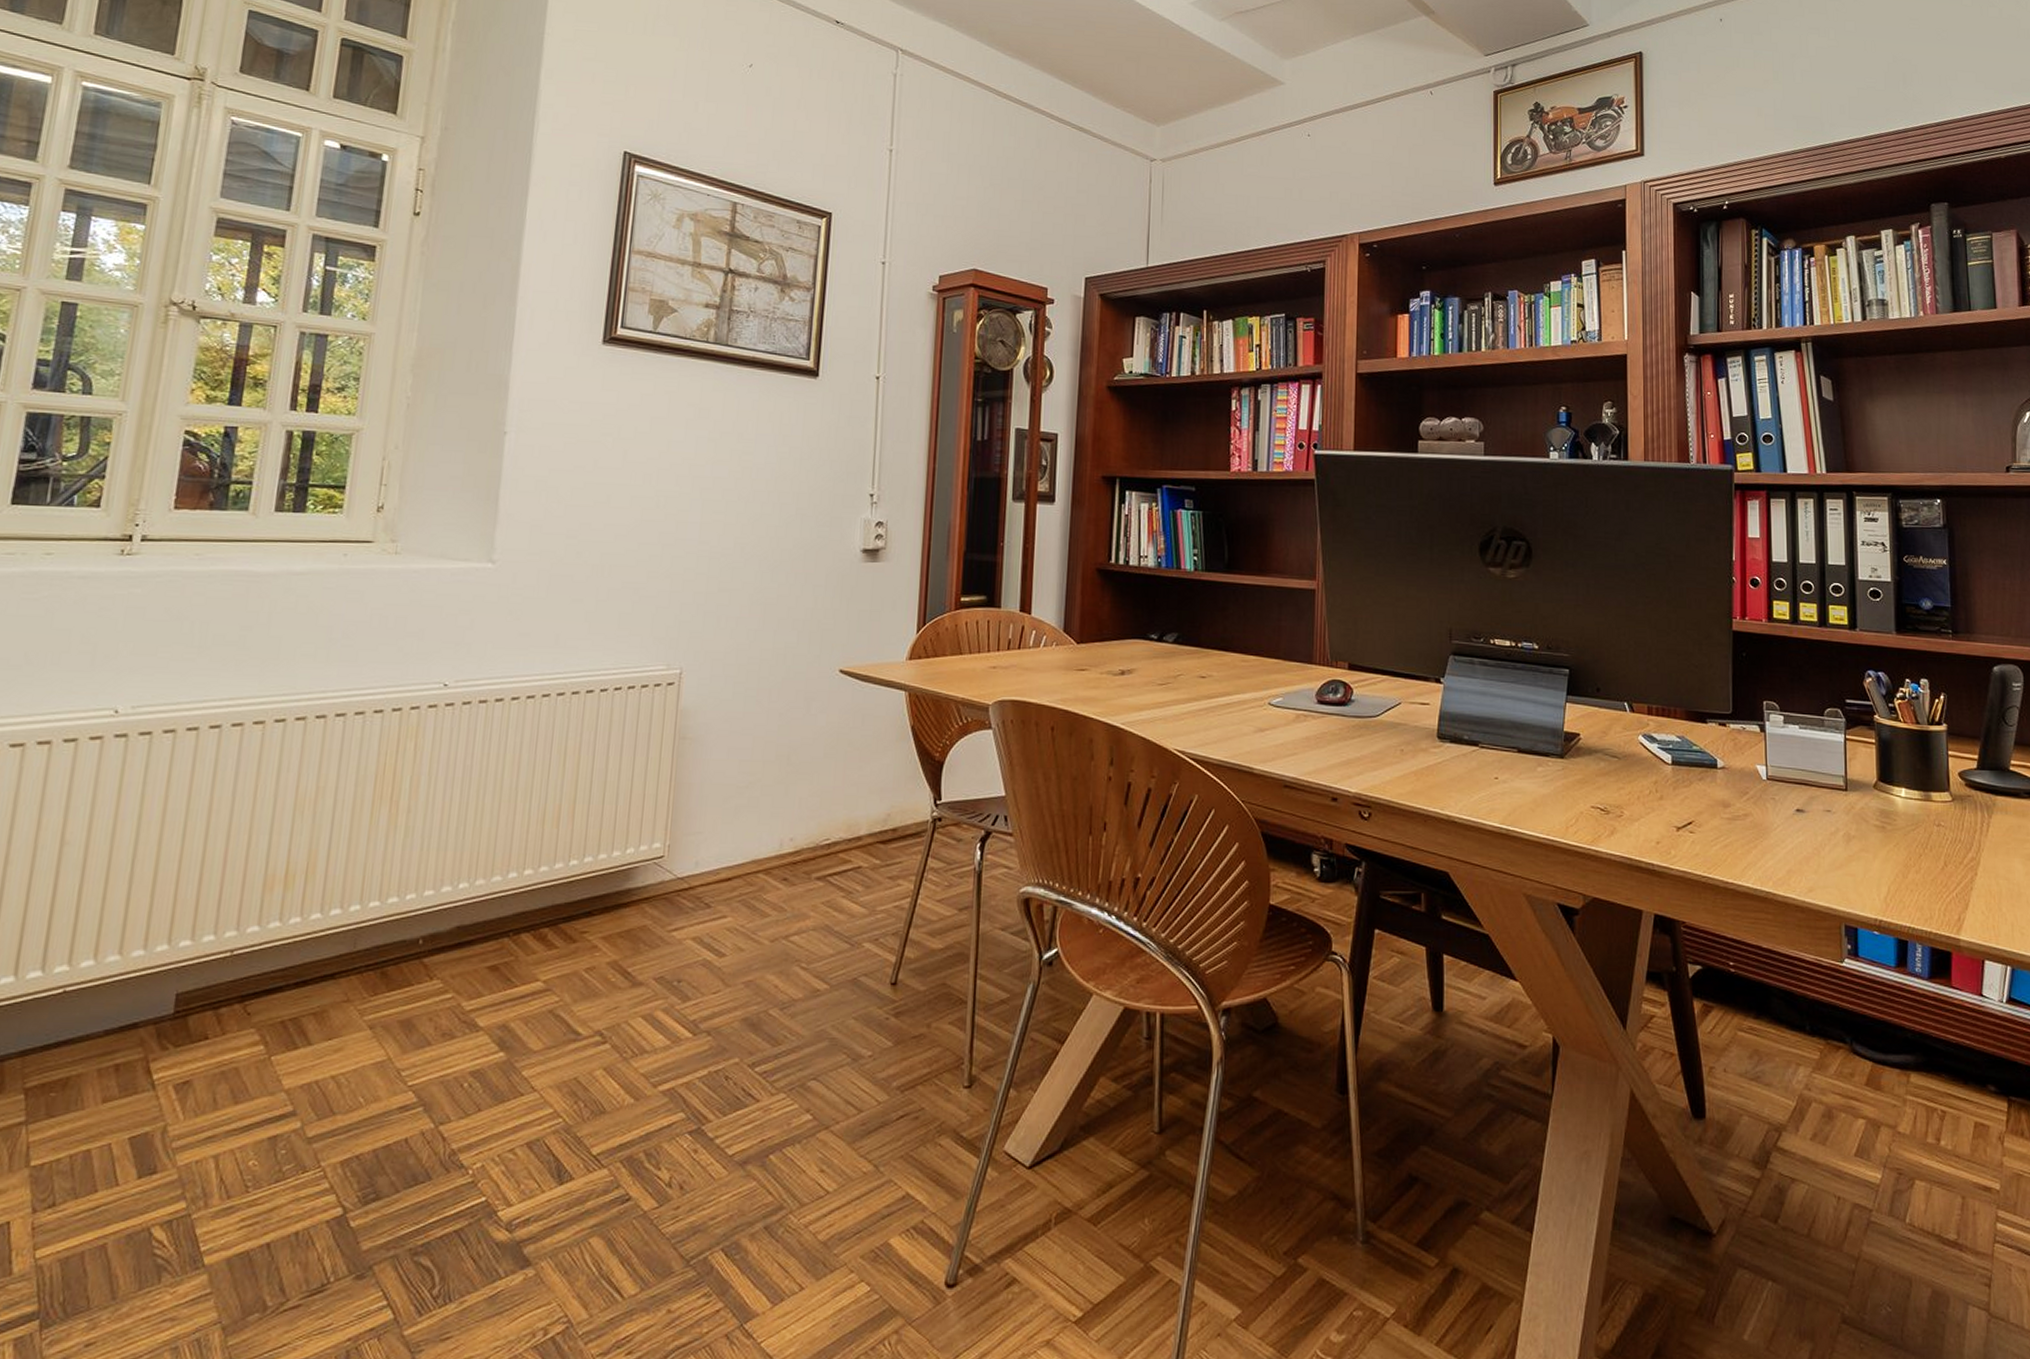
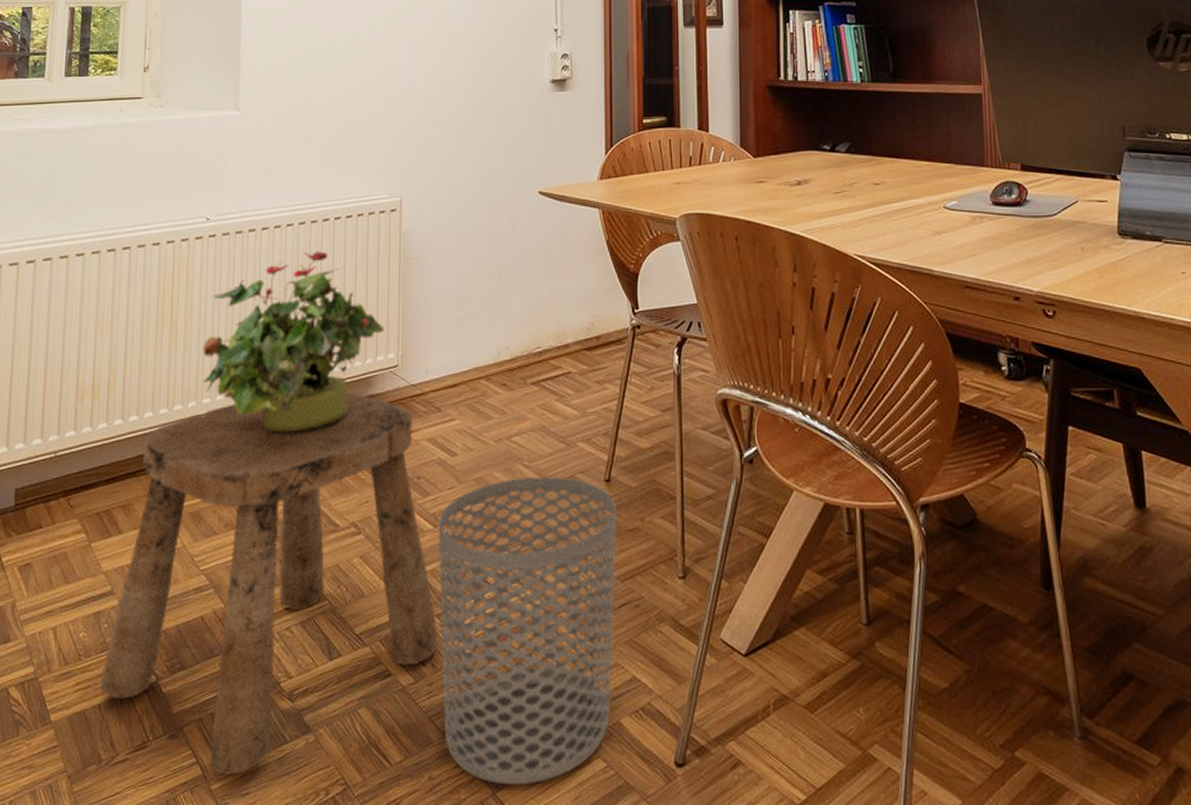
stool: none [269,884,691,1318] -> present [99,391,440,775]
potted plant: none [426,726,651,929] -> present [203,251,385,432]
waste bin: none [689,979,902,1314] -> present [438,476,617,785]

